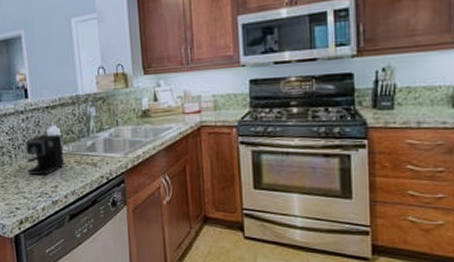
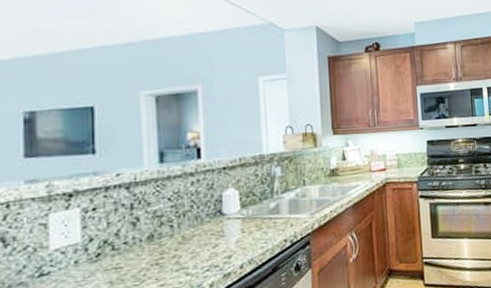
coffee maker: present [25,134,99,176] -> none [193,197,282,246]

